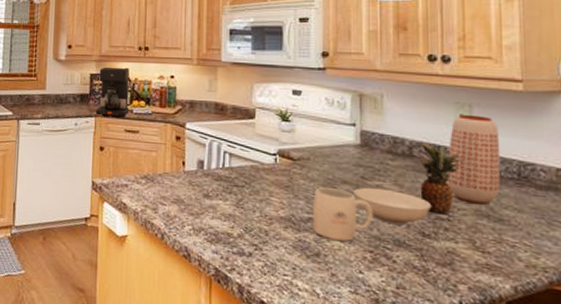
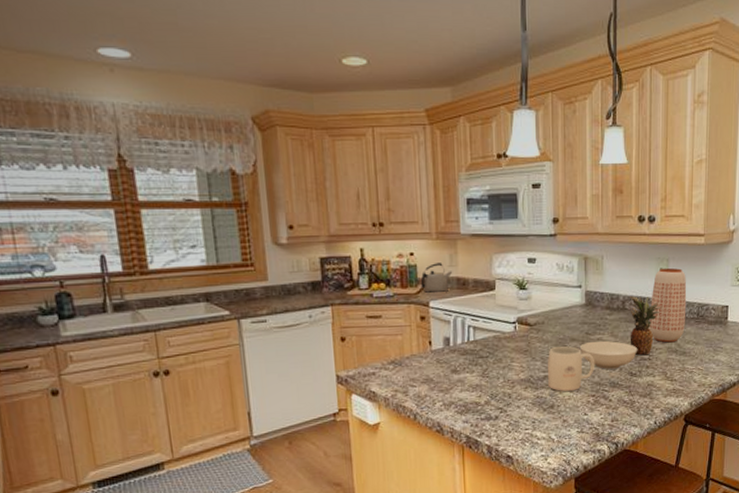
coffee maker: present [95,67,130,117] -> none [330,247,369,304]
kettle: none [178,87,210,115] -> present [420,263,452,293]

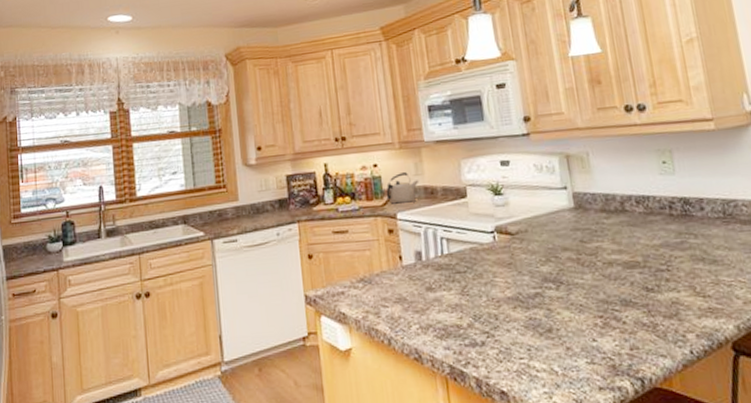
mug: present [547,346,594,392] -> none [537,257,598,312]
bowl: present [580,340,638,369] -> none [575,249,651,284]
fruit: present [630,296,663,356] -> none [629,195,675,266]
vase: present [649,267,687,343] -> none [656,159,710,249]

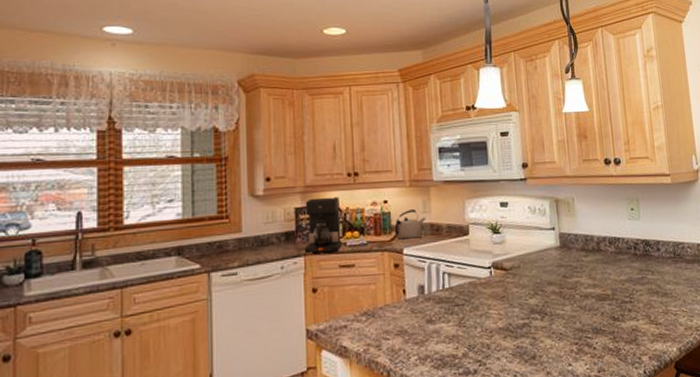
coffee maker: none [295,163,335,220] -> present [304,197,343,254]

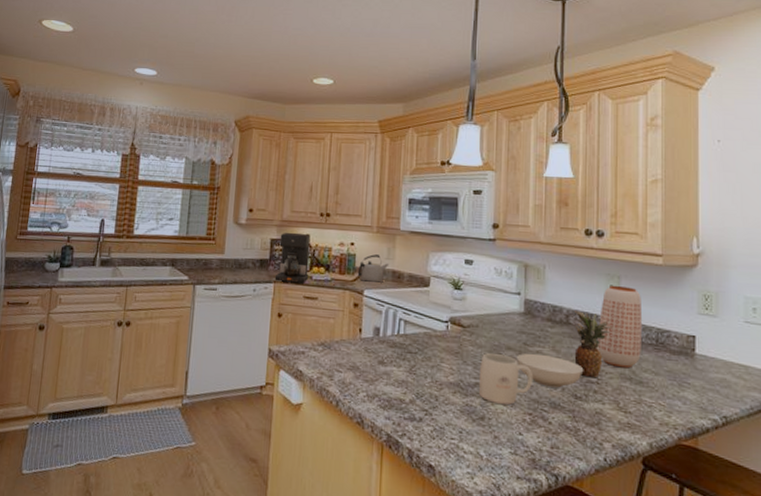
mug: none [525,290,575,340] -> present [478,353,532,405]
bowl: none [559,283,618,314] -> present [517,353,584,388]
fruit: none [604,237,638,299] -> present [574,311,614,378]
vase: none [625,207,663,284] -> present [597,285,643,369]

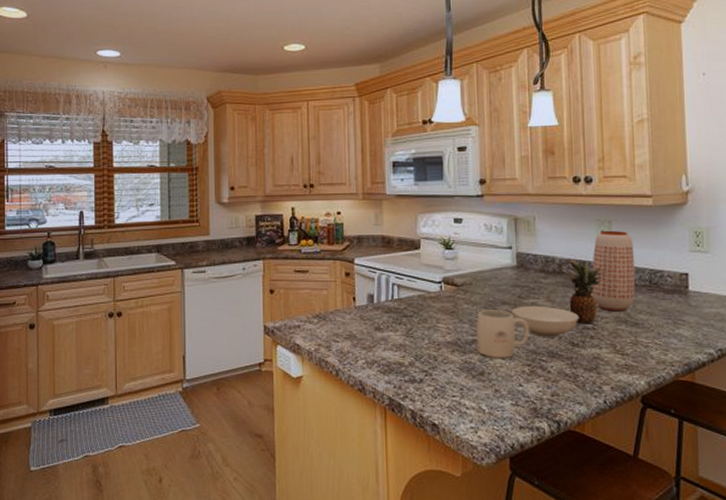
coffee maker: present [274,232,311,283] -> none [263,206,298,258]
kettle: present [357,254,388,283] -> none [346,222,377,250]

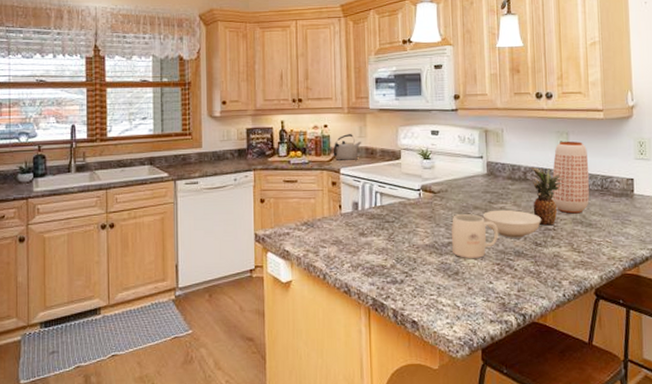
kettle: none [346,222,377,250] -> present [333,134,361,160]

